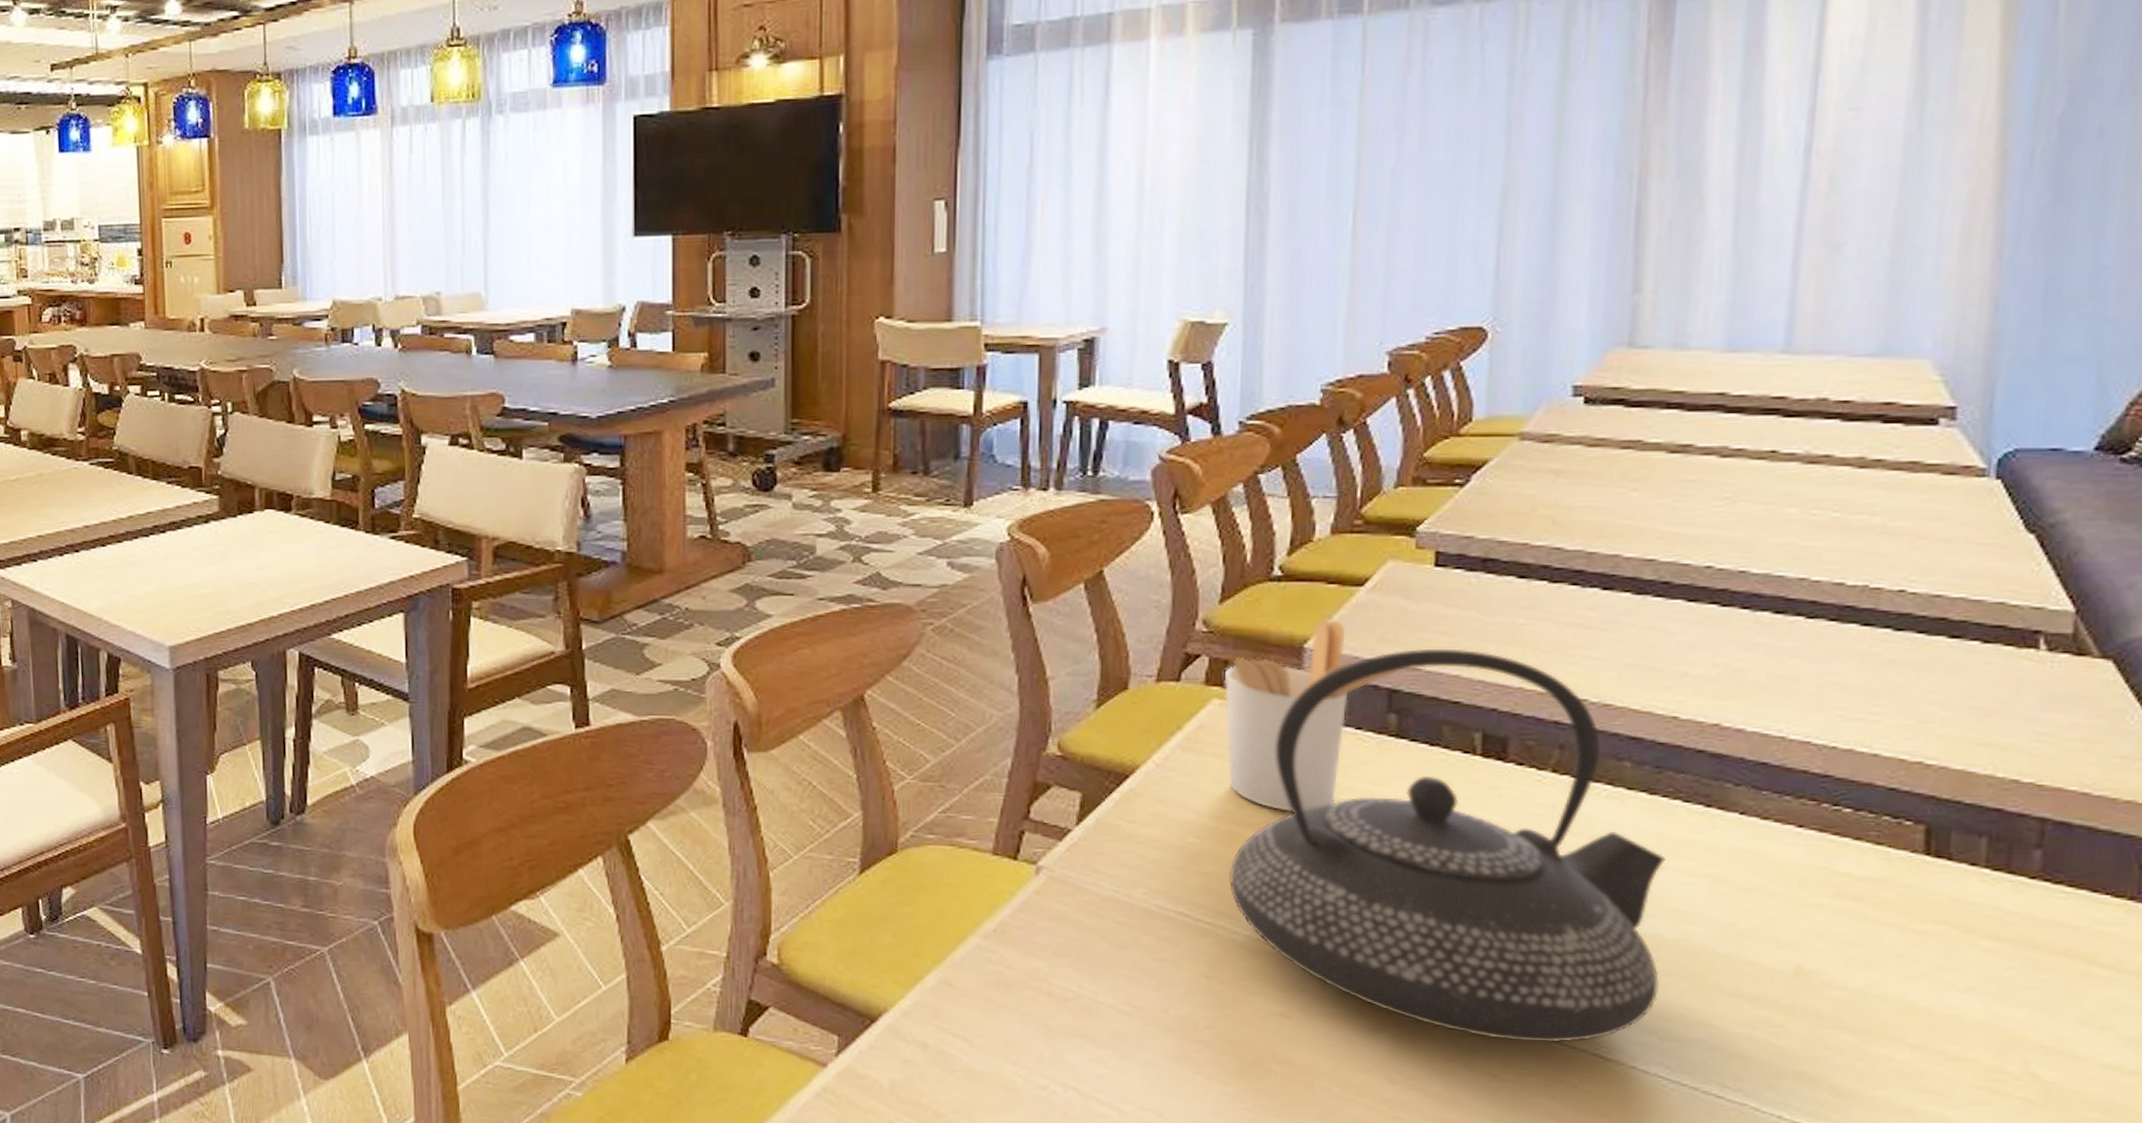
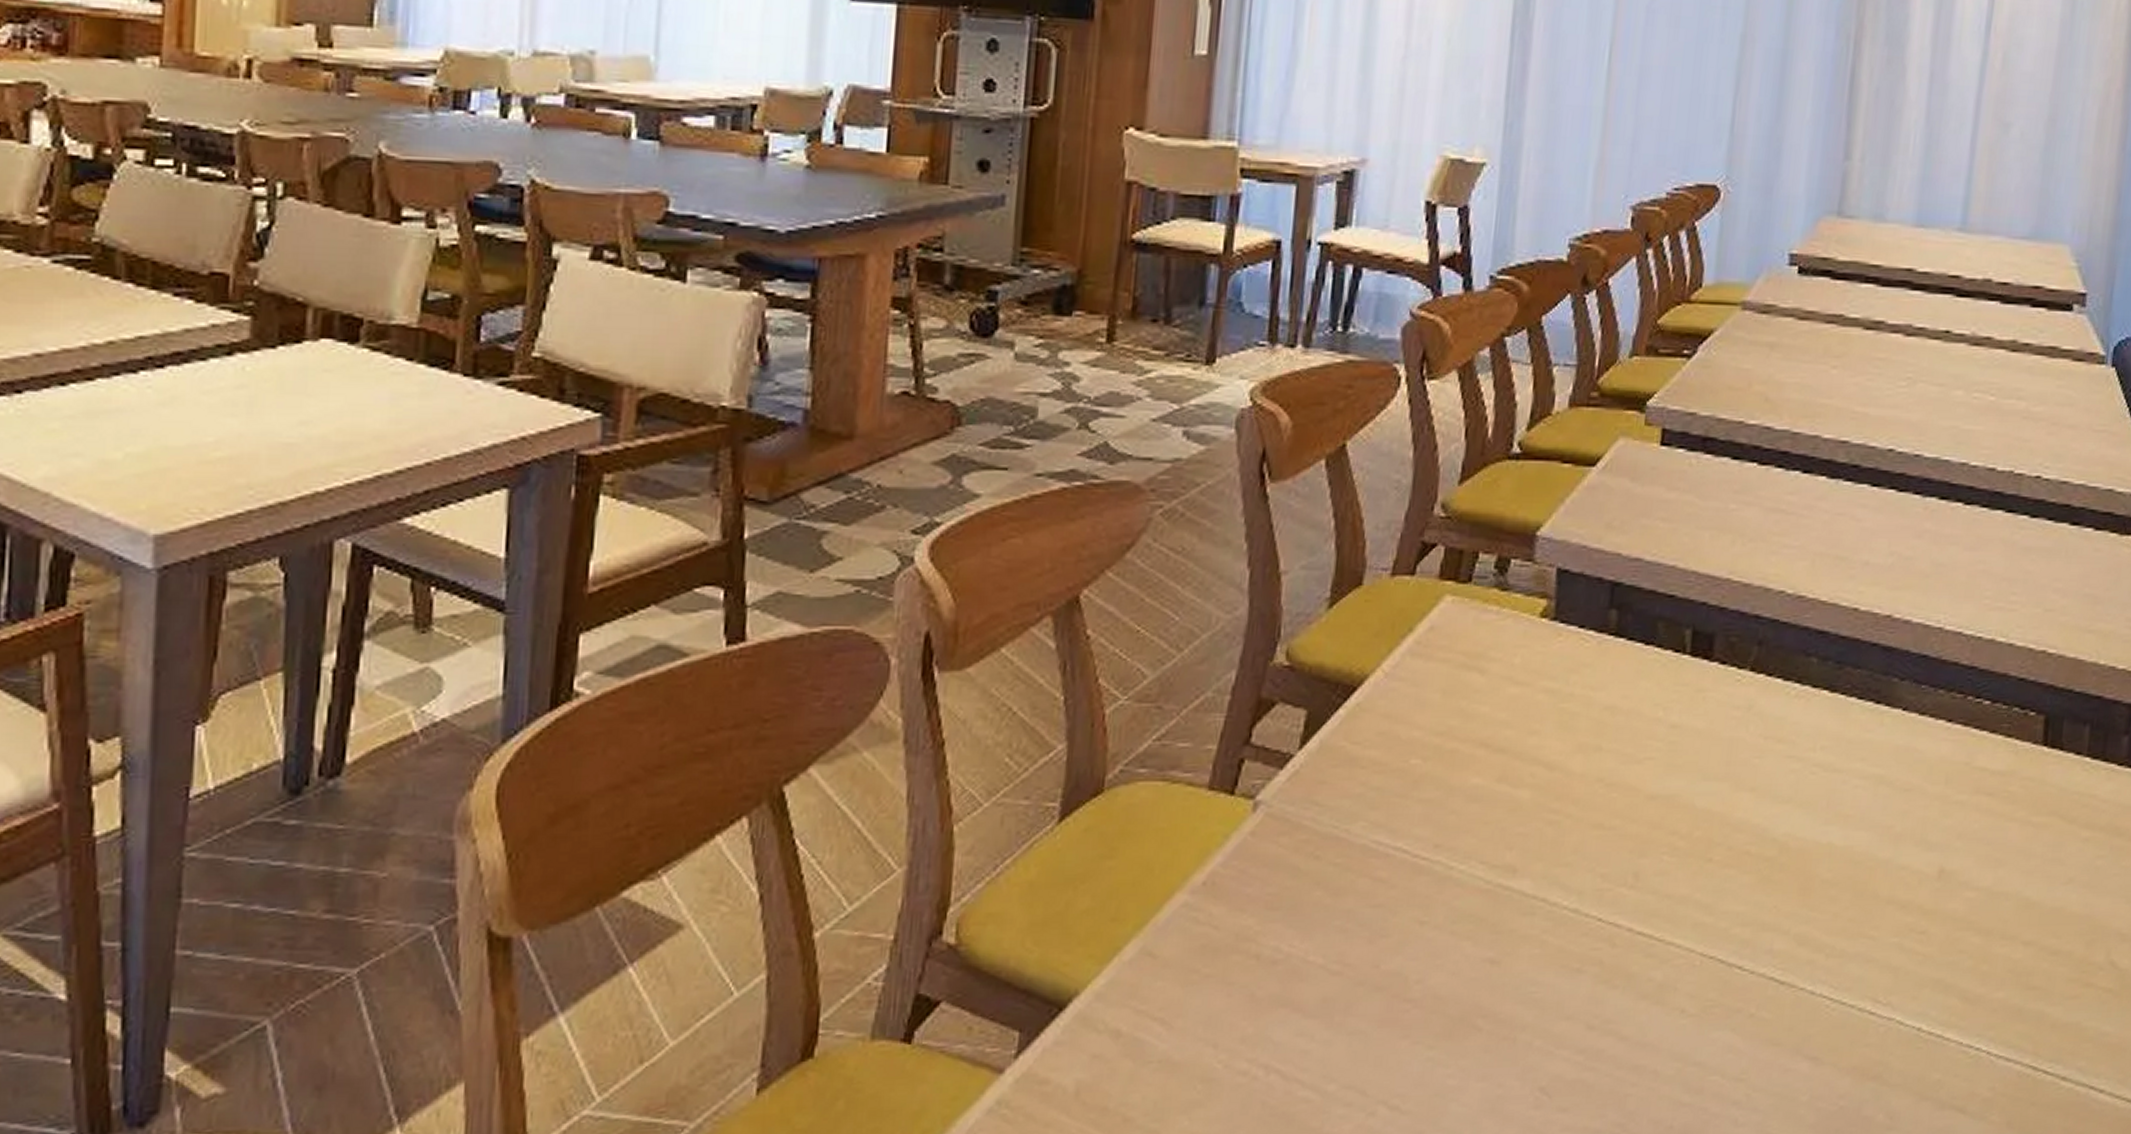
utensil holder: present [1224,620,1402,813] -> none [1455,504,1625,725]
teapot: present [1228,648,1666,1043] -> none [1448,536,1841,971]

